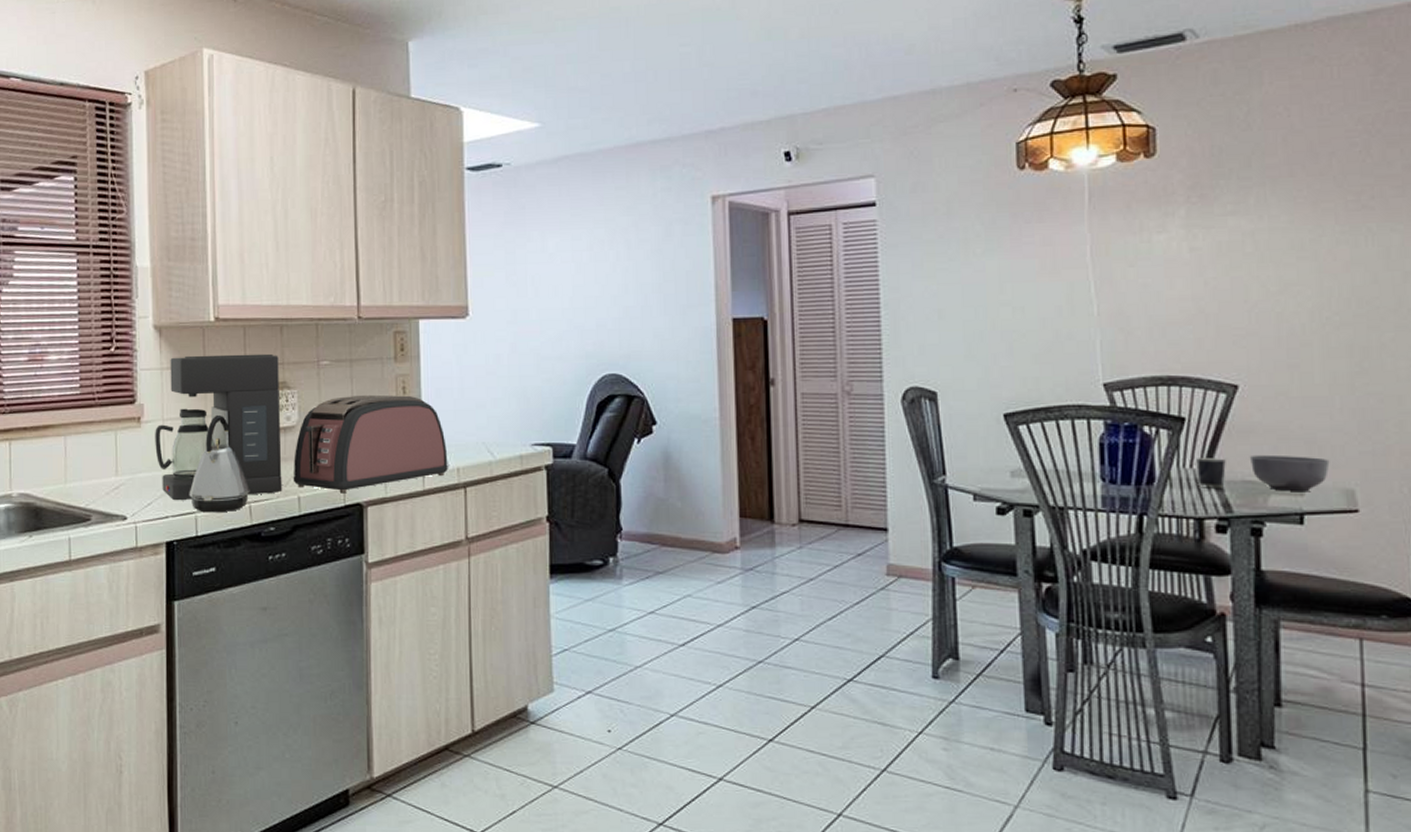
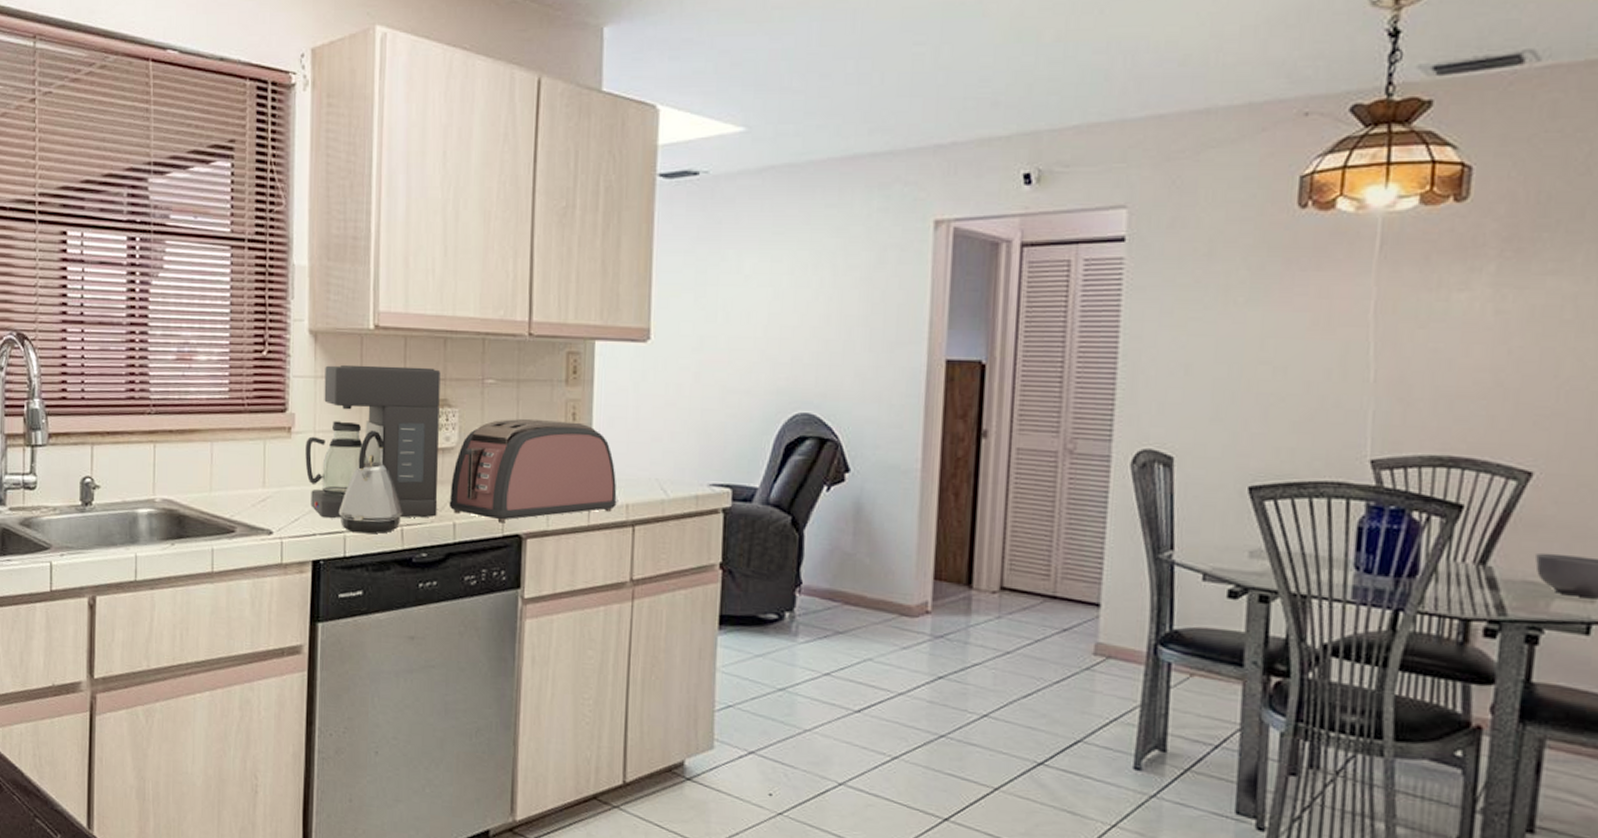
mug: present [1196,458,1226,488] -> none [1469,552,1506,588]

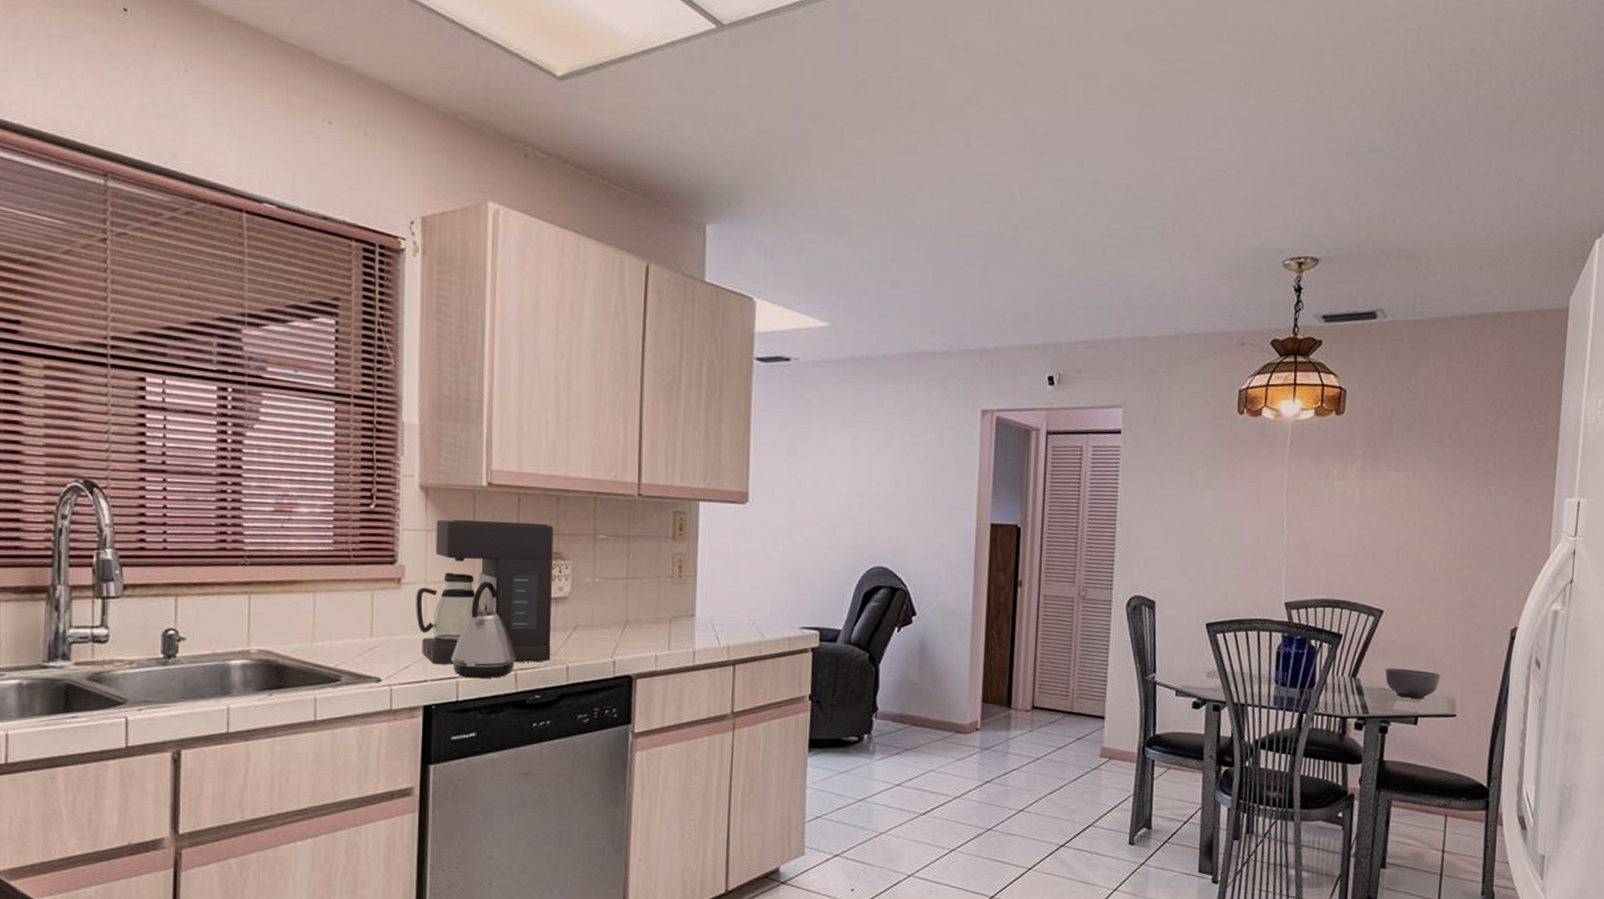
toaster: present [449,418,617,523] -> none [562,570,719,665]

